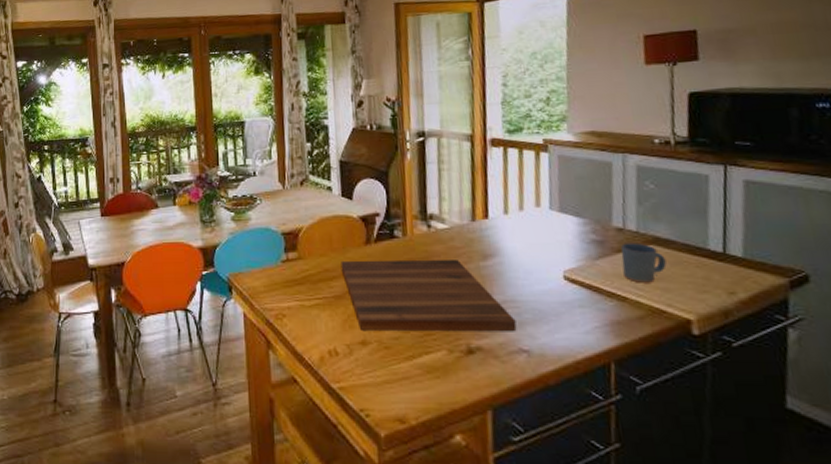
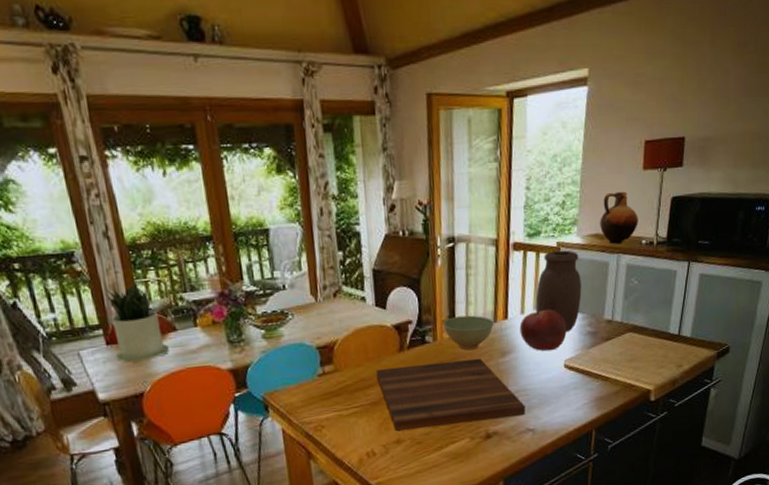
planter: none [106,163,150,234] -> present [105,281,169,363]
bowl: none [414,212,472,250] -> present [443,315,494,351]
fruit: none [503,210,564,259] -> present [519,309,567,351]
jar: none [521,147,580,238] -> present [535,250,582,332]
ceramic pitcher: none [595,87,647,143] -> present [600,191,638,244]
mug: present [621,242,667,283] -> none [608,331,639,365]

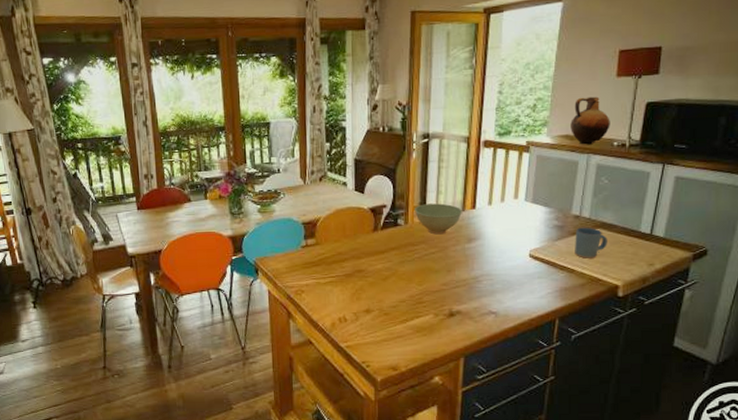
planter: present [105,281,169,363] -> none [140,161,184,225]
cutting board: present [376,359,526,431] -> none [352,243,489,301]
fruit: present [519,309,567,351] -> none [487,202,533,241]
jar: present [535,250,582,332] -> none [503,148,550,224]
mug: none [608,331,639,365] -> present [575,227,607,258]

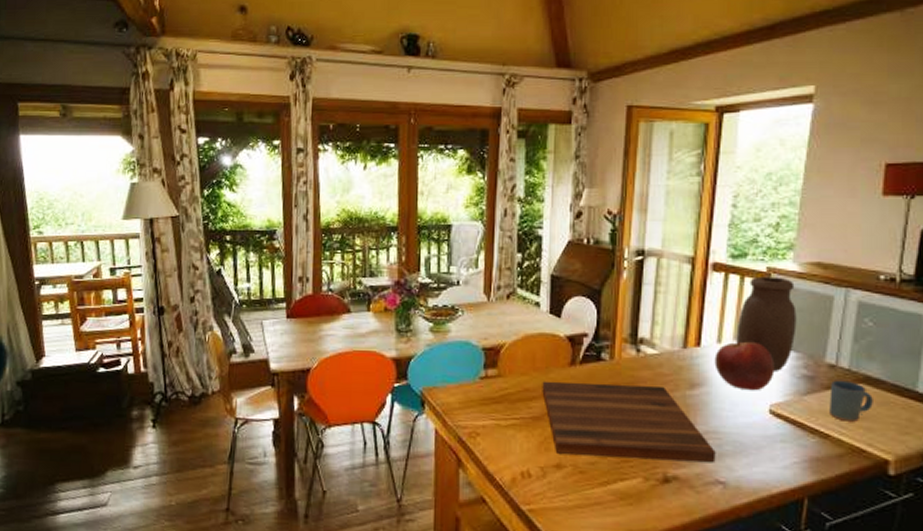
cutting board: none [352,243,489,301] -> present [542,381,716,462]
bowl: present [415,203,462,235] -> none [623,336,683,376]
fruit: none [487,202,533,241] -> present [714,341,775,391]
jar: none [503,148,550,224] -> present [736,276,797,371]
ceramic pitcher: present [571,96,610,145] -> none [824,217,875,277]

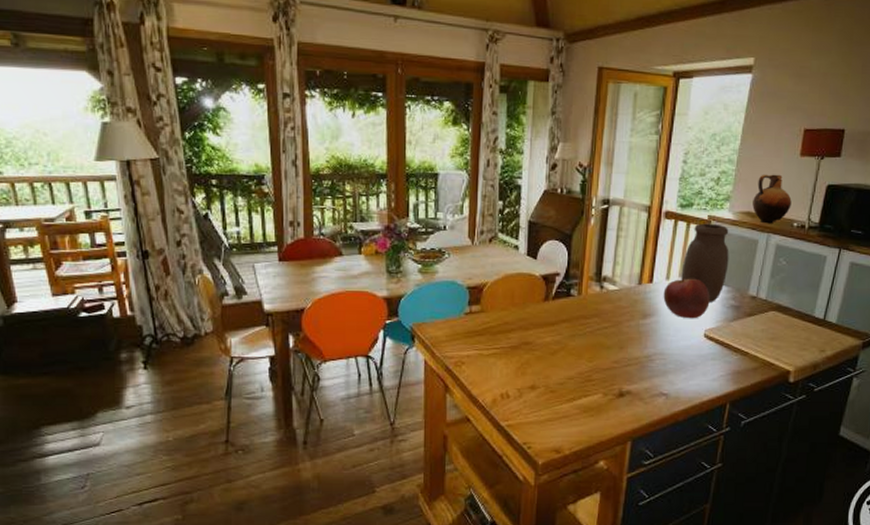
cutting board: present [542,381,716,462] -> none [519,315,661,378]
ceramic pitcher: none [824,217,875,277] -> present [752,174,792,224]
mug: present [829,380,873,422] -> none [749,308,782,341]

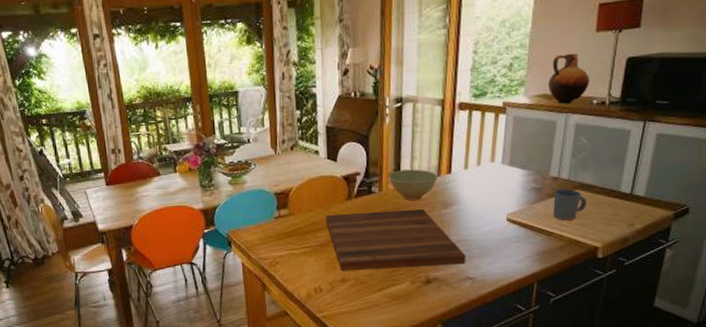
cutting board: none [519,315,661,378] -> present [325,209,466,271]
bowl: none [589,274,639,308] -> present [389,169,438,201]
fruit: present [663,278,710,319] -> none [463,165,510,205]
jar: present [681,223,729,302] -> none [479,109,527,187]
mug: none [749,308,782,341] -> present [553,188,587,221]

